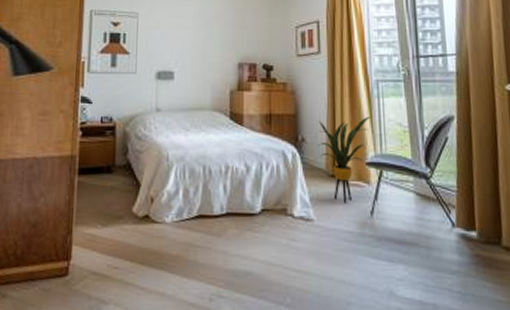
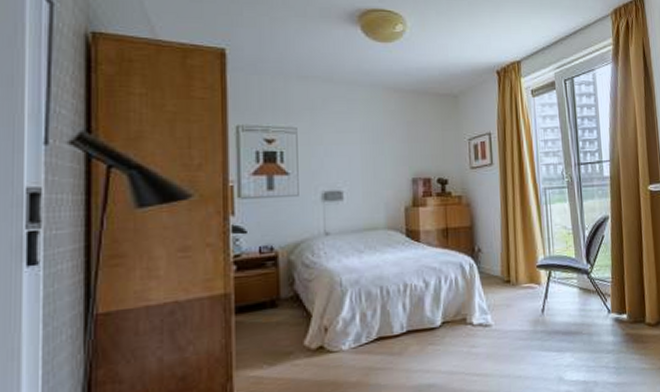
house plant: present [317,116,373,203] -> none [492,221,542,305]

